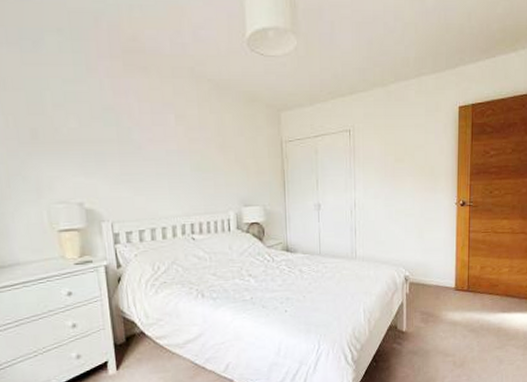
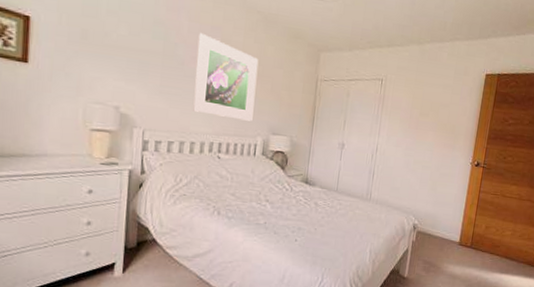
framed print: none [151,112,221,197] -> present [192,32,259,122]

